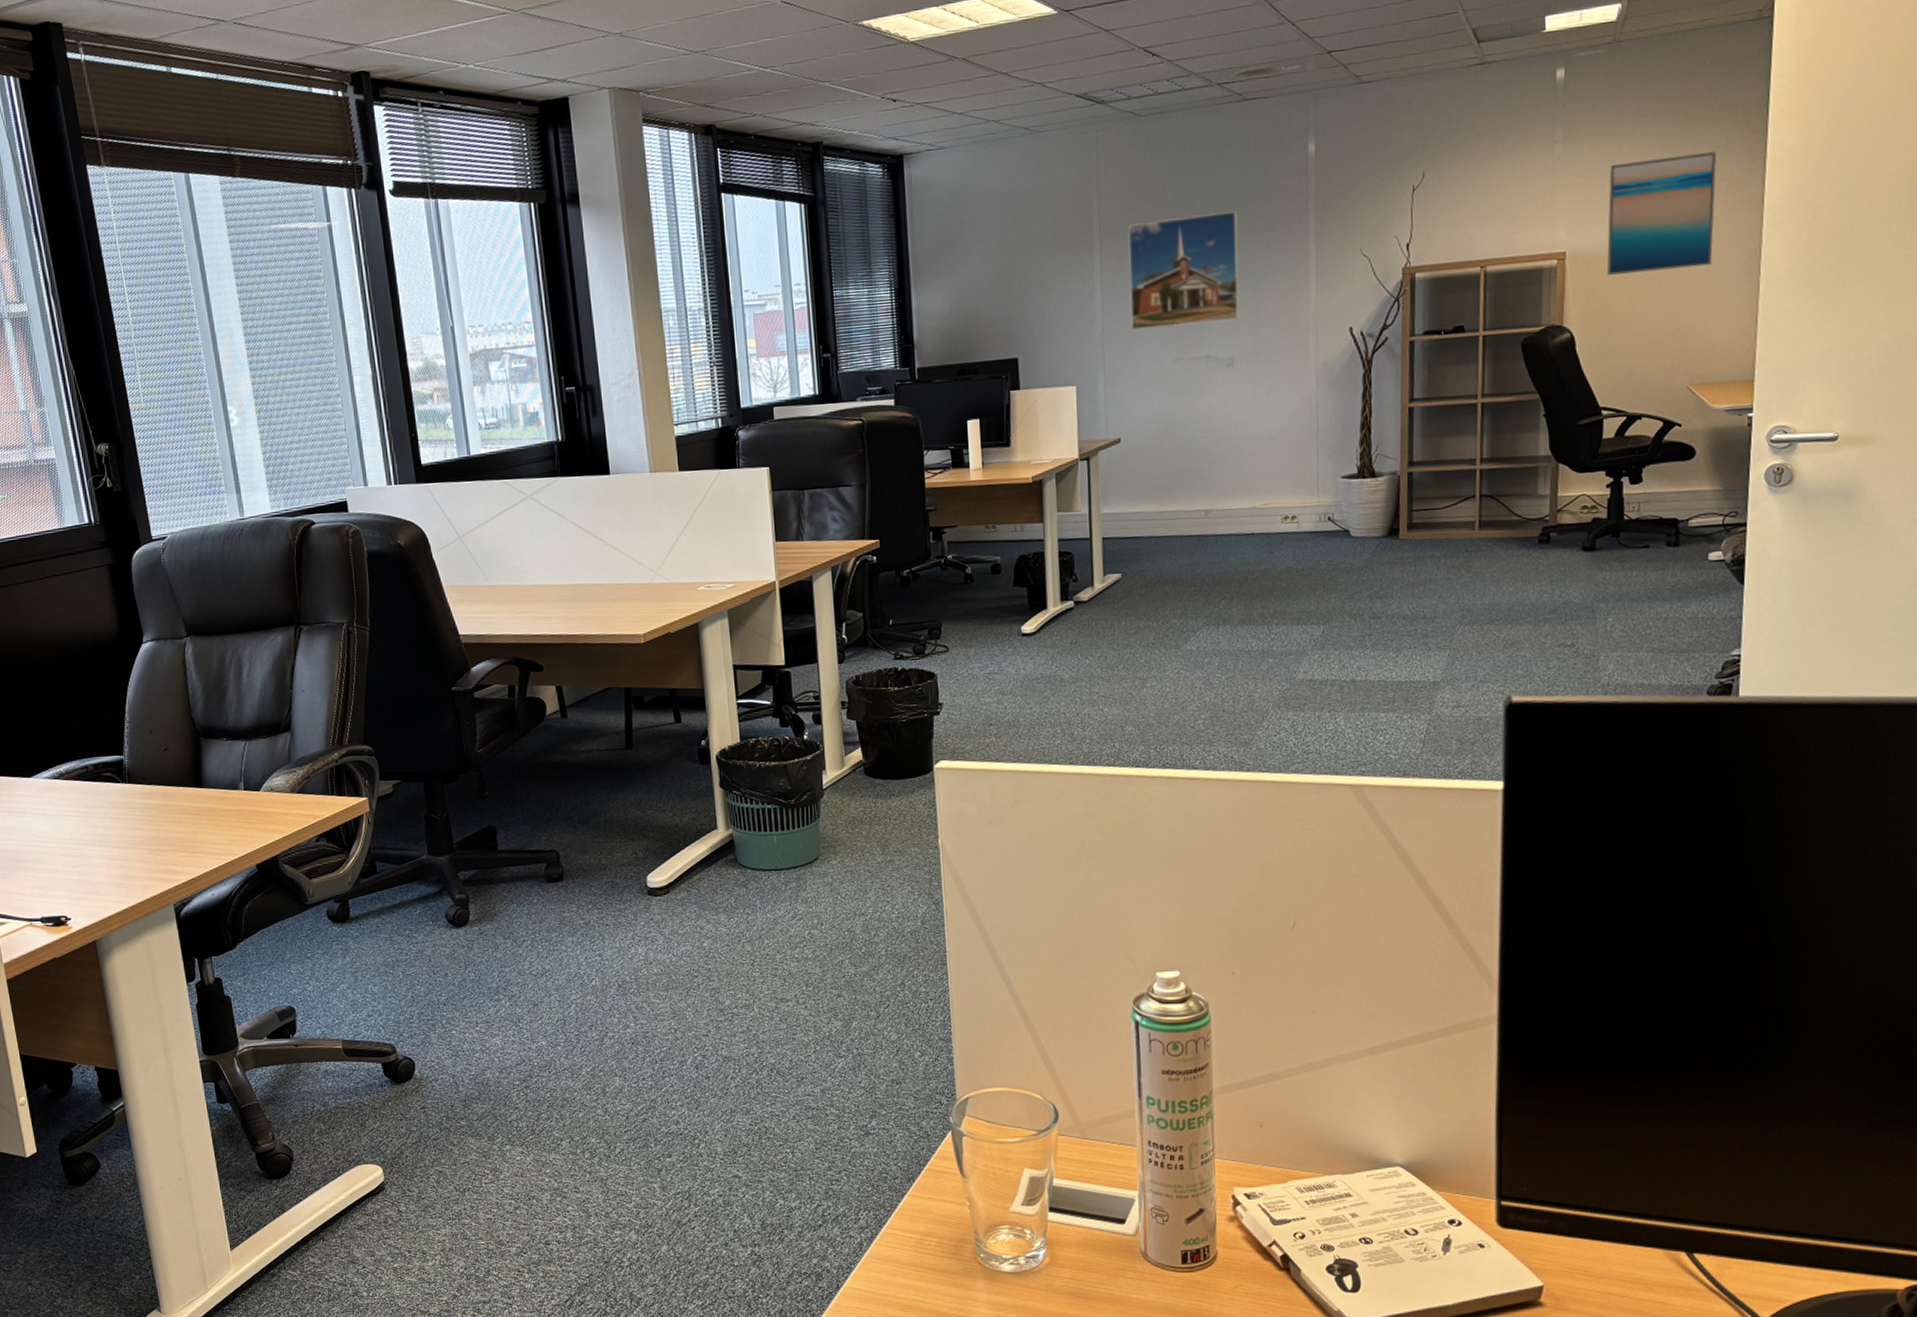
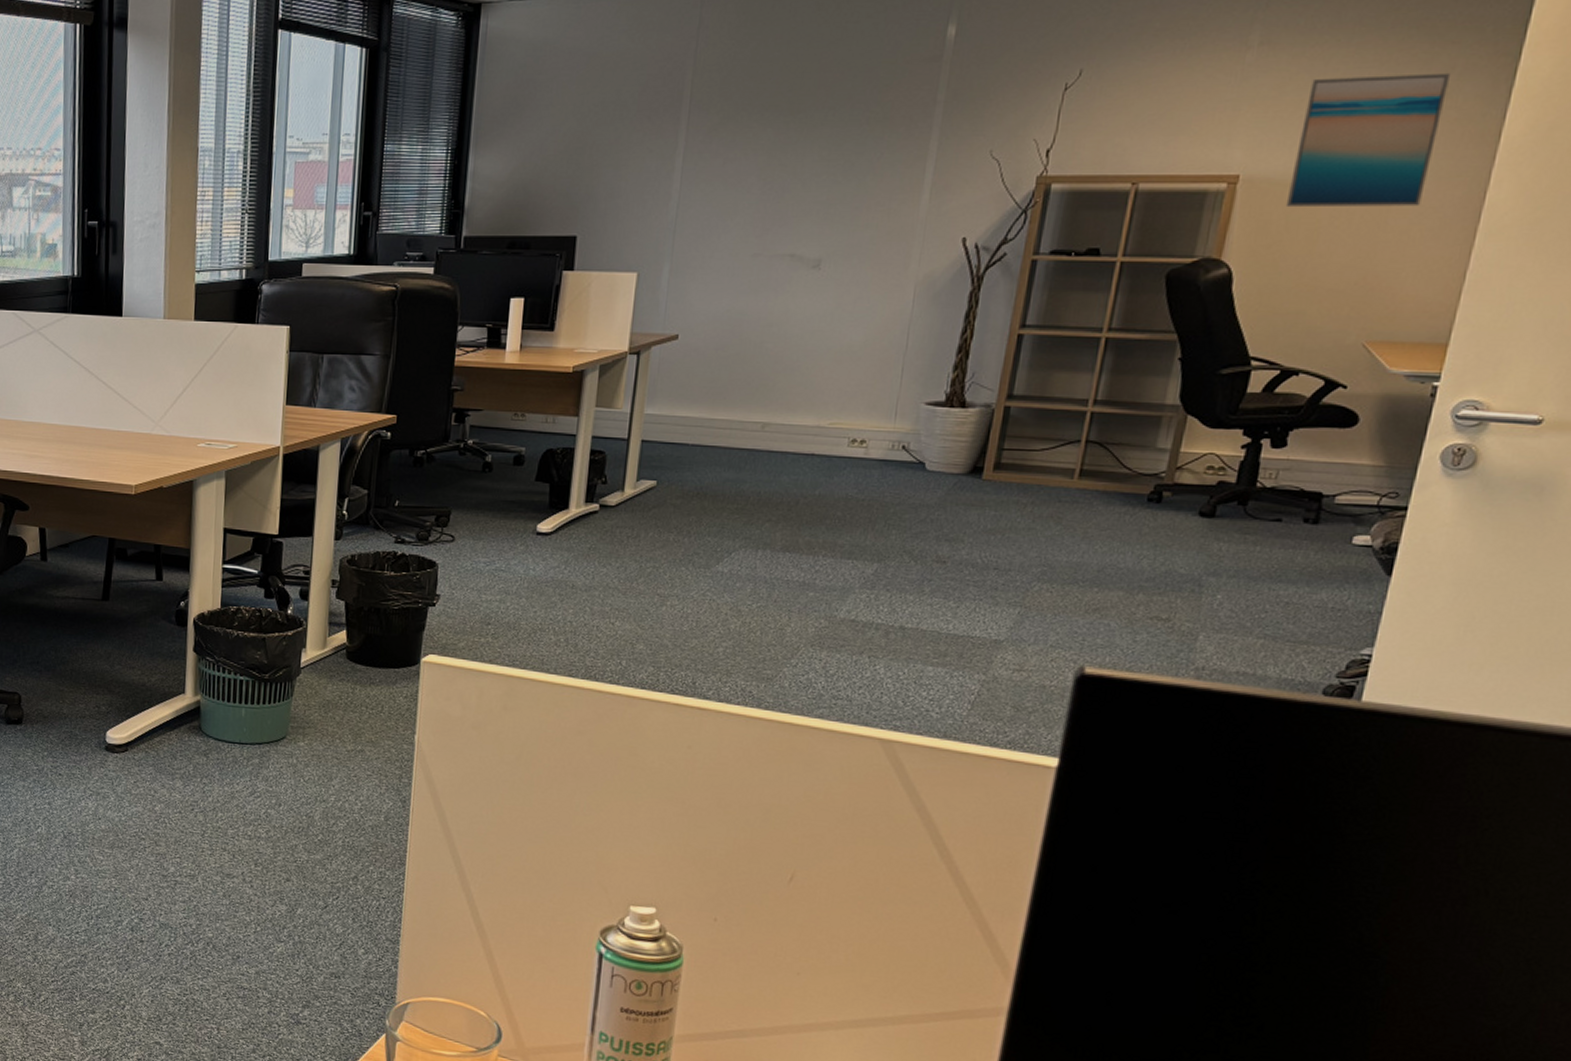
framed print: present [1128,211,1240,330] -> none [709,96,852,219]

